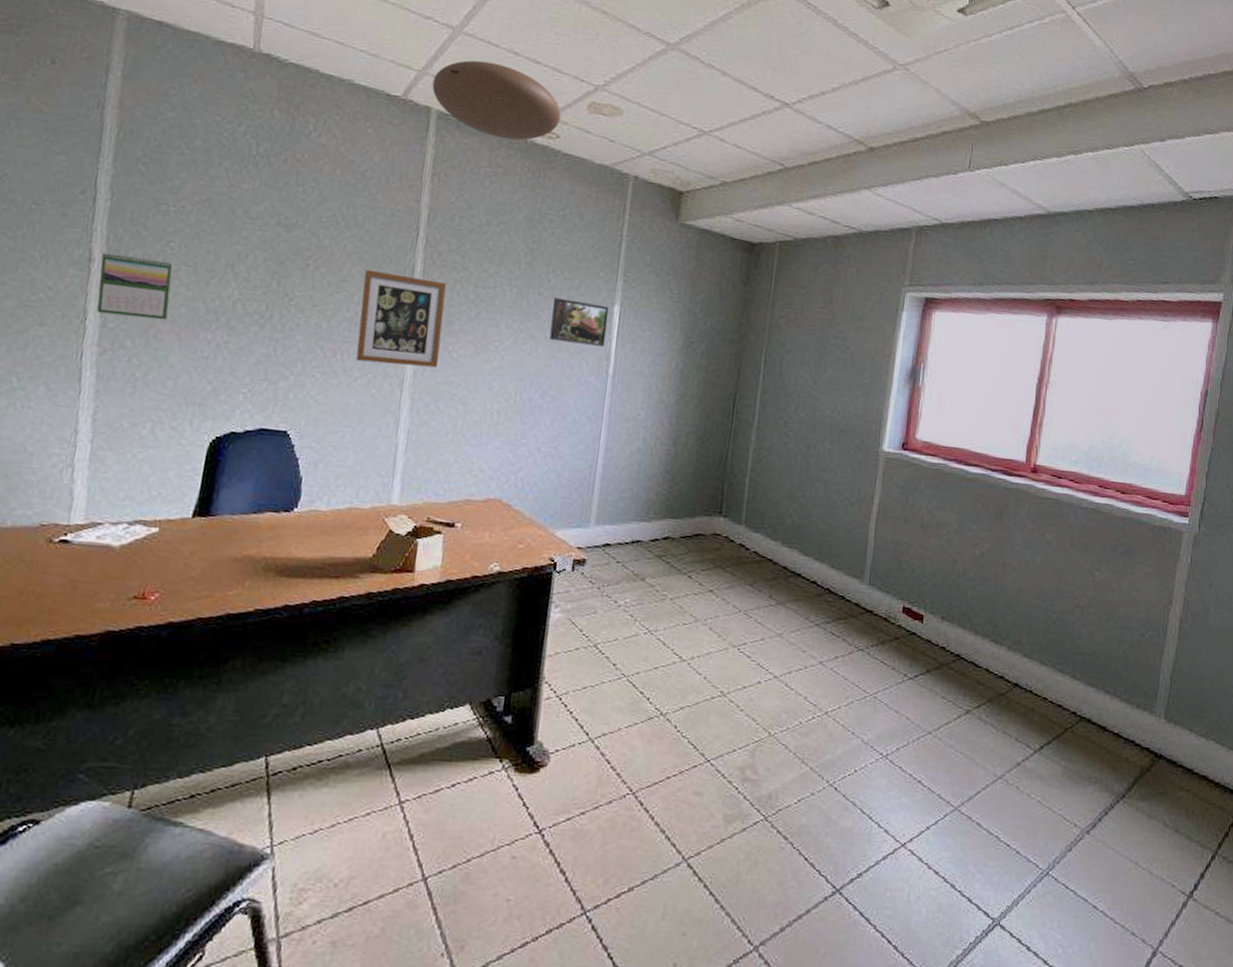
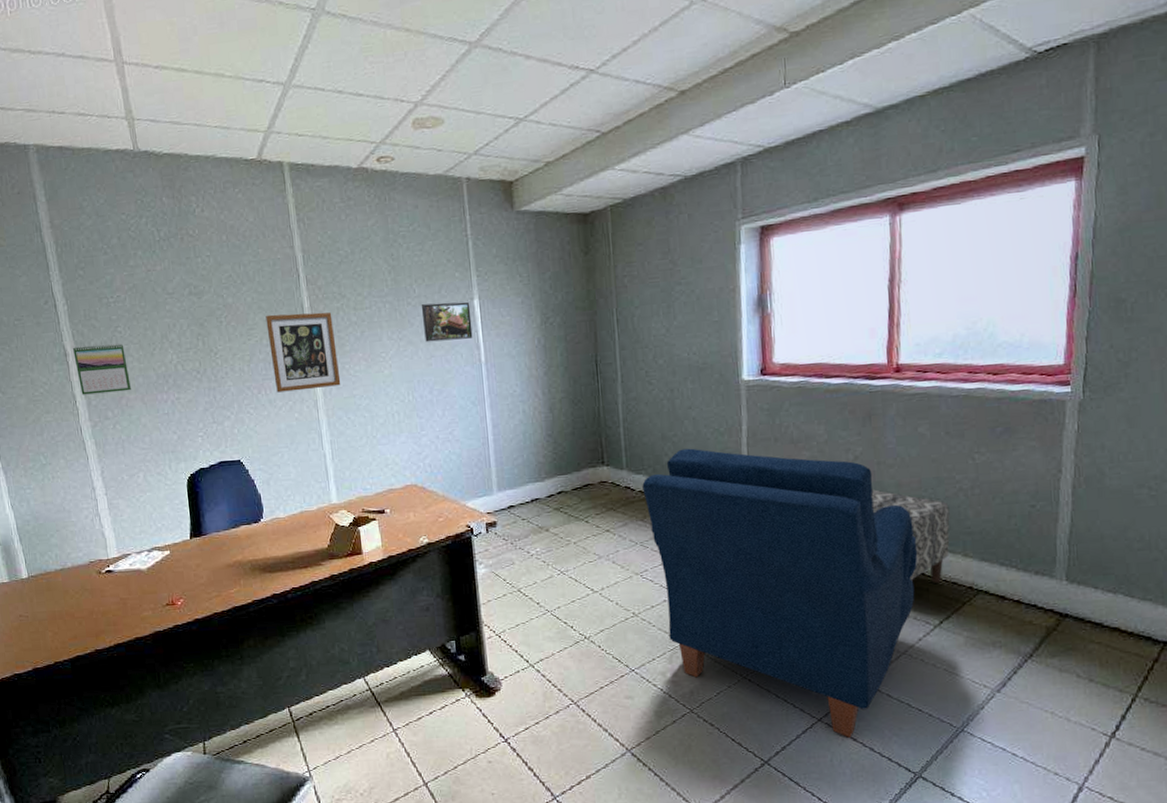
ceiling light: present [432,60,562,140] -> none [278,105,392,174]
chair: none [756,512,1030,870] -> present [642,448,918,738]
bench: none [990,591,1065,703] -> present [871,489,950,583]

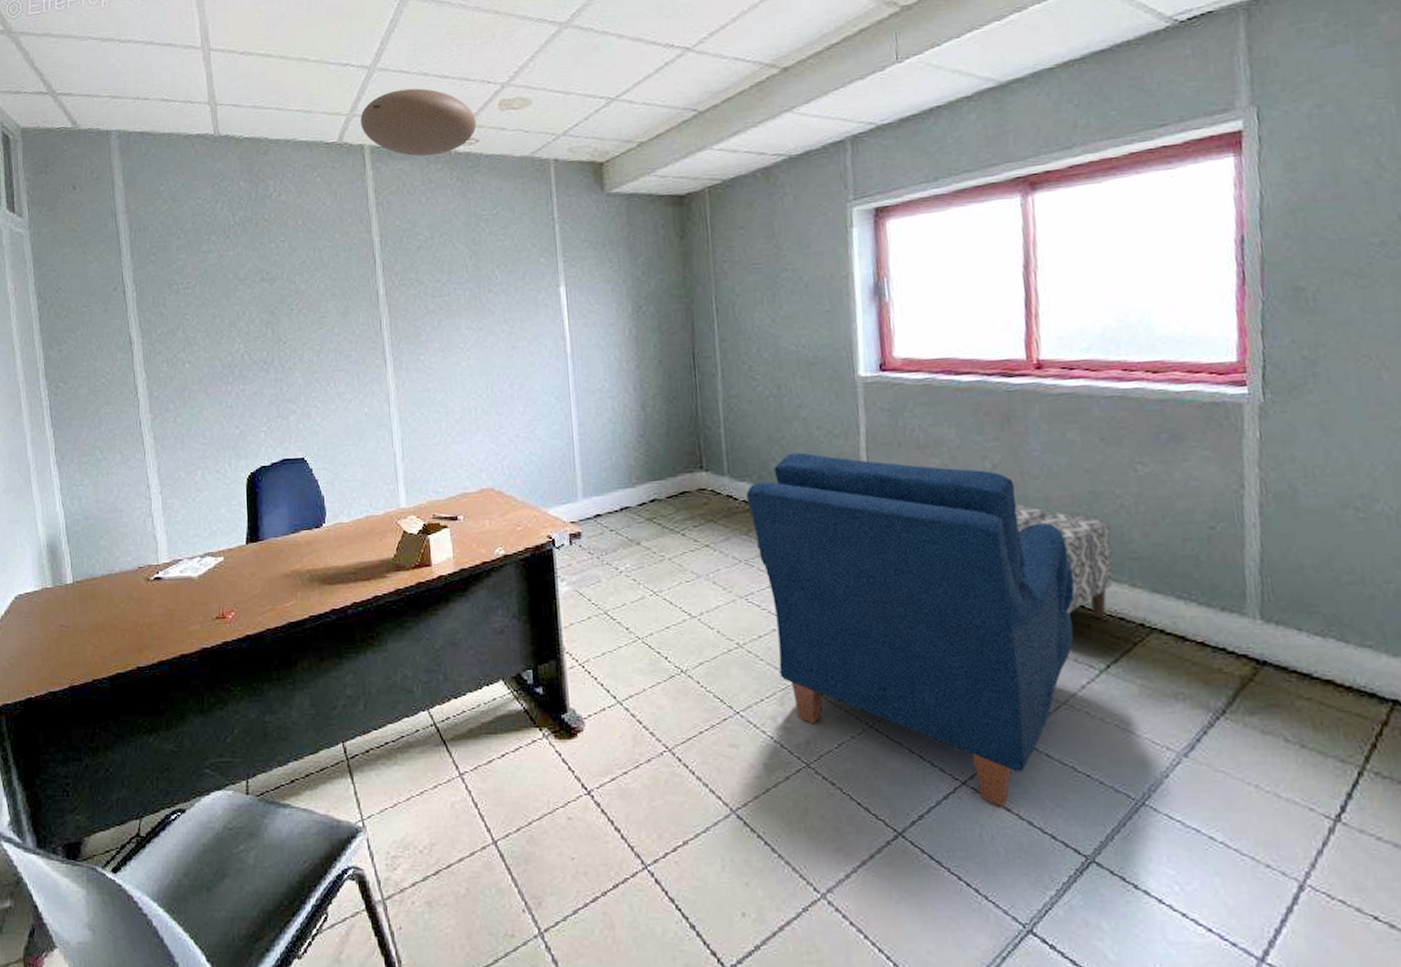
calendar: present [73,343,131,395] -> none [139,331,195,386]
wall art: present [265,312,341,393] -> none [338,299,415,385]
ceiling light: none [278,105,392,174] -> present [360,88,477,156]
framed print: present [421,301,473,342] -> none [503,288,558,332]

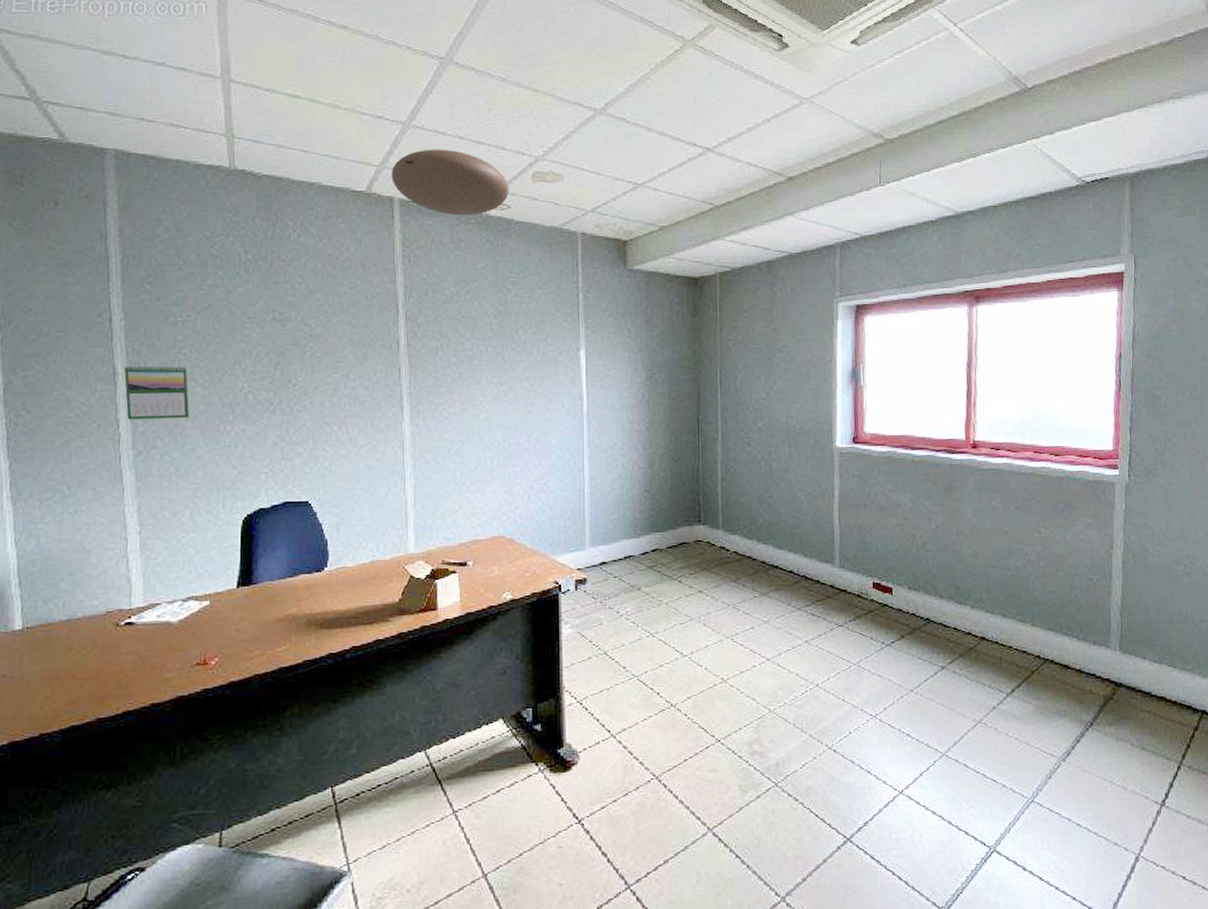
calendar: none [139,331,195,386] -> present [124,365,189,420]
chair: present [746,452,1076,807] -> none [737,510,992,811]
bench: present [1014,504,1113,618] -> none [950,558,1020,652]

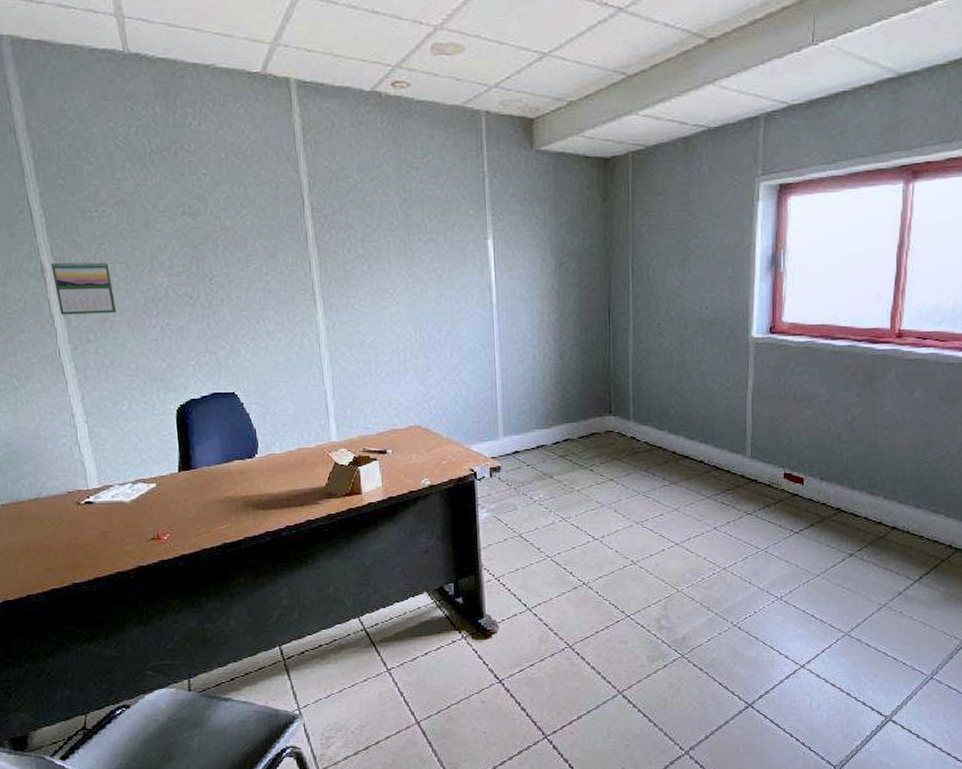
ceiling light: present [391,149,509,216] -> none [285,21,408,97]

